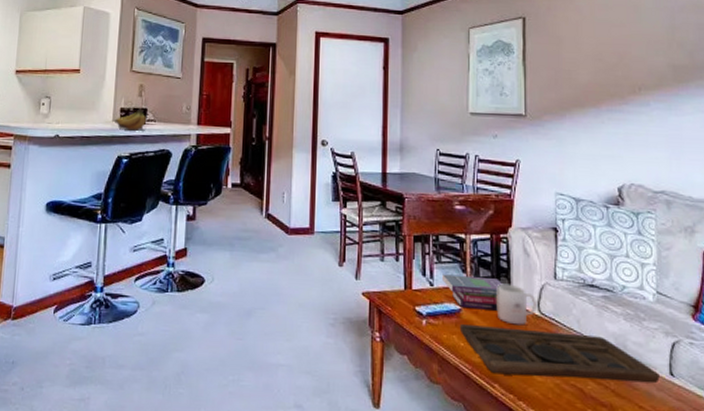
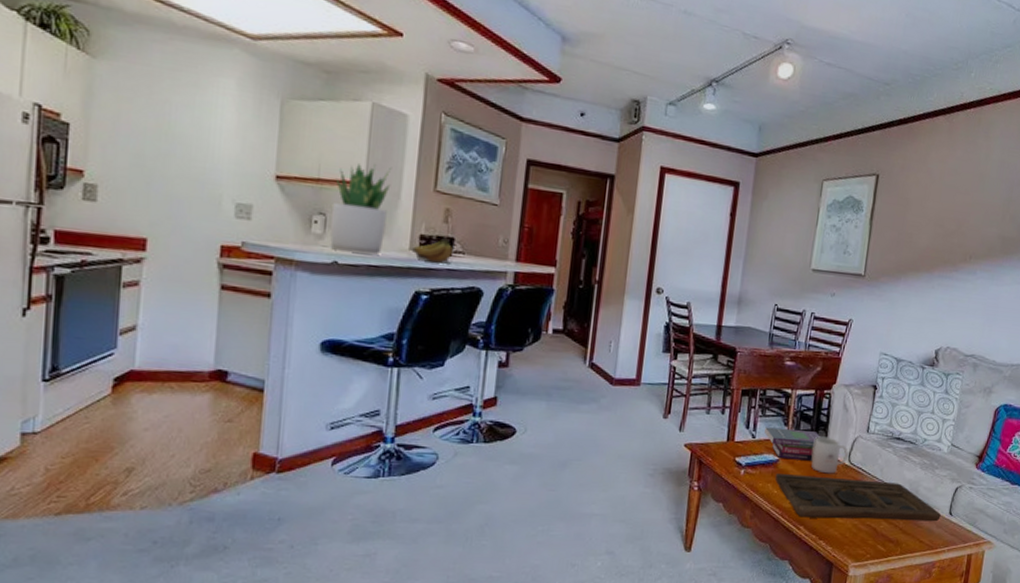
planter: none [53,54,98,128] -> present [330,164,391,255]

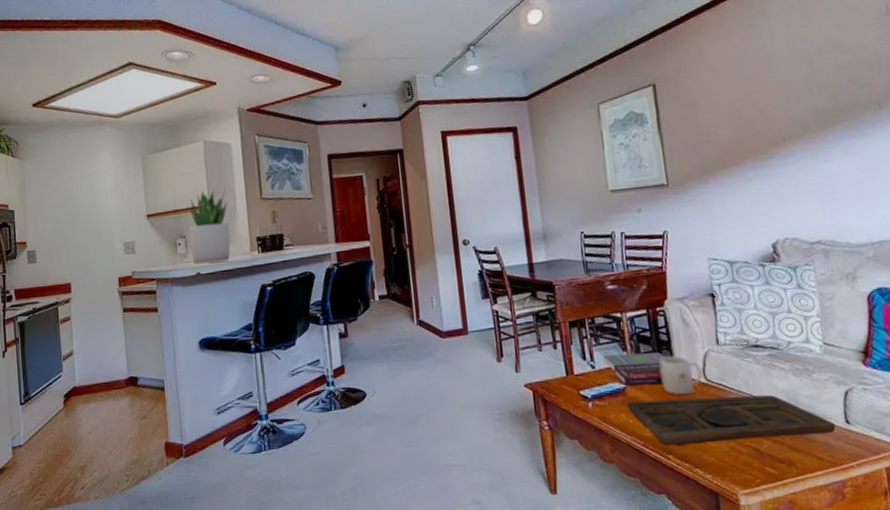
fruit: present [410,237,454,264] -> none [252,234,285,259]

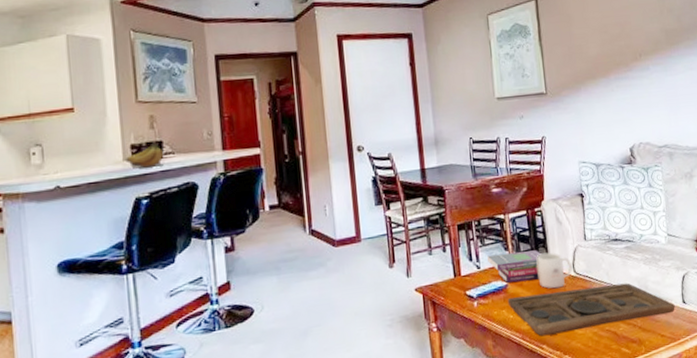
planter: present [188,189,231,265] -> none [45,90,99,177]
fruit: none [252,234,285,259] -> present [124,142,164,168]

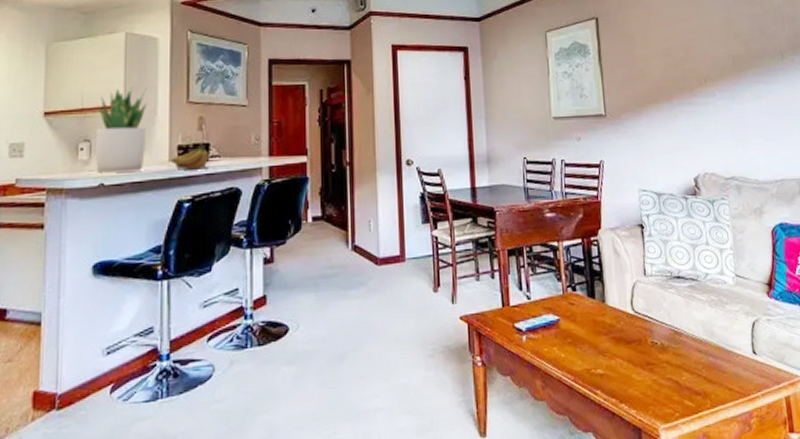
planter: none [45,90,99,177] -> present [95,87,148,174]
books: present [487,250,542,283] -> none [539,283,598,318]
decorative tray: present [507,282,675,336] -> none [559,326,744,380]
mug: present [536,252,572,289] -> none [591,286,630,328]

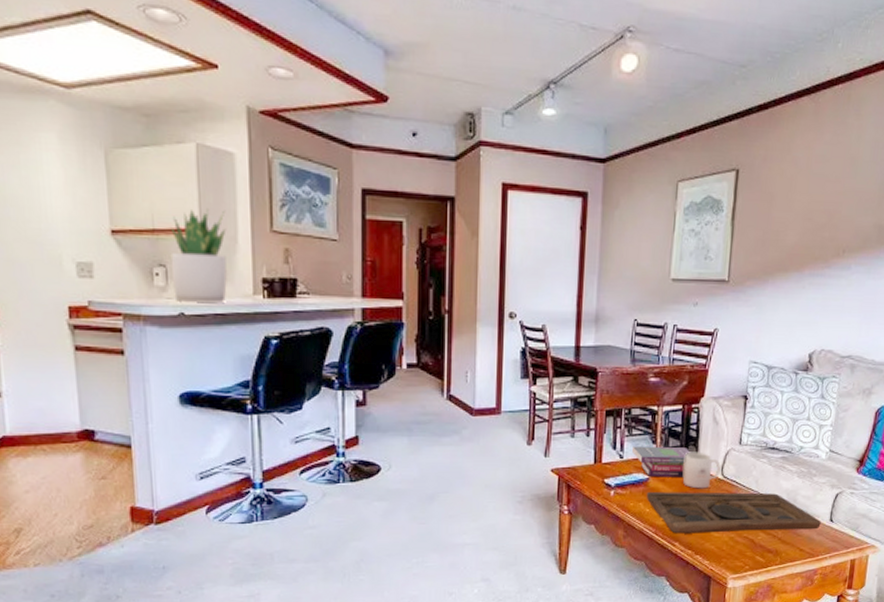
fruit: present [170,144,210,170] -> none [255,278,298,306]
books: none [539,283,598,318] -> present [632,446,691,477]
decorative tray: none [559,326,744,380] -> present [646,492,821,534]
mug: none [591,286,630,328] -> present [682,451,721,489]

